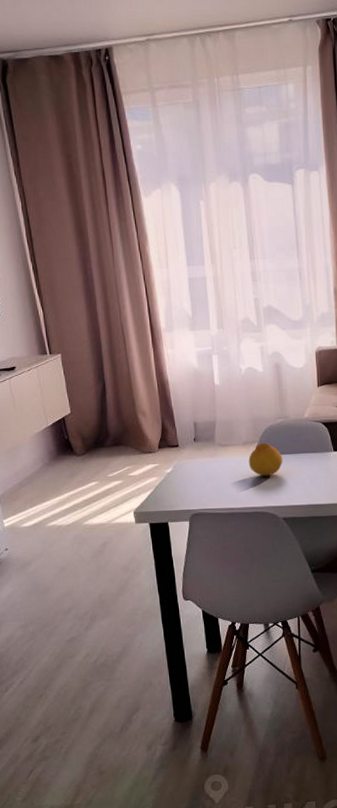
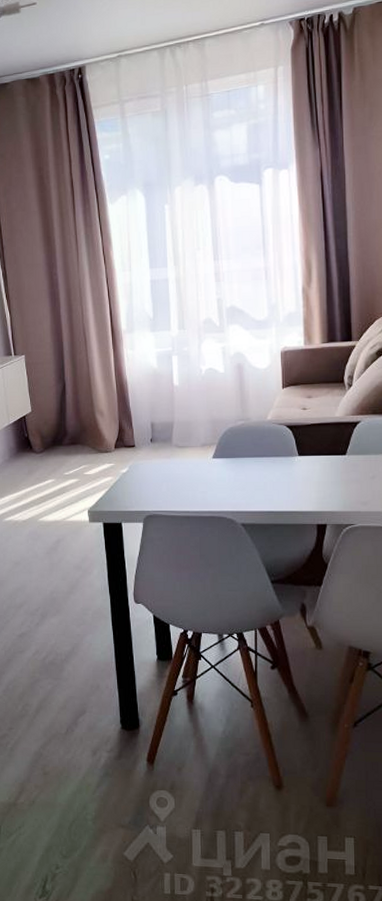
fruit: present [248,442,283,476] -> none [206,444,242,480]

